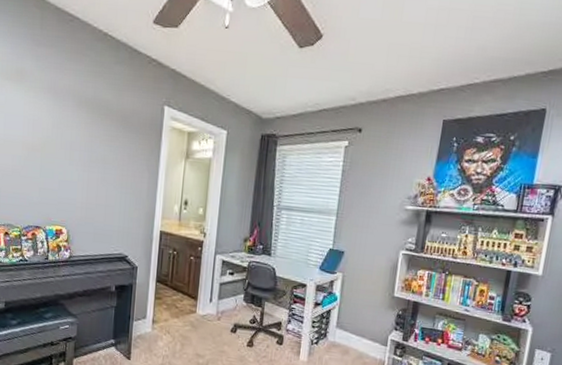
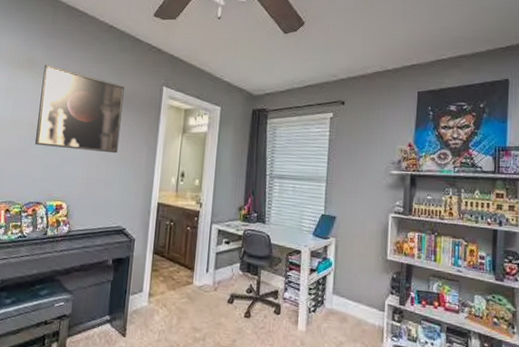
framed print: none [29,77,123,178] -> present [34,64,124,154]

